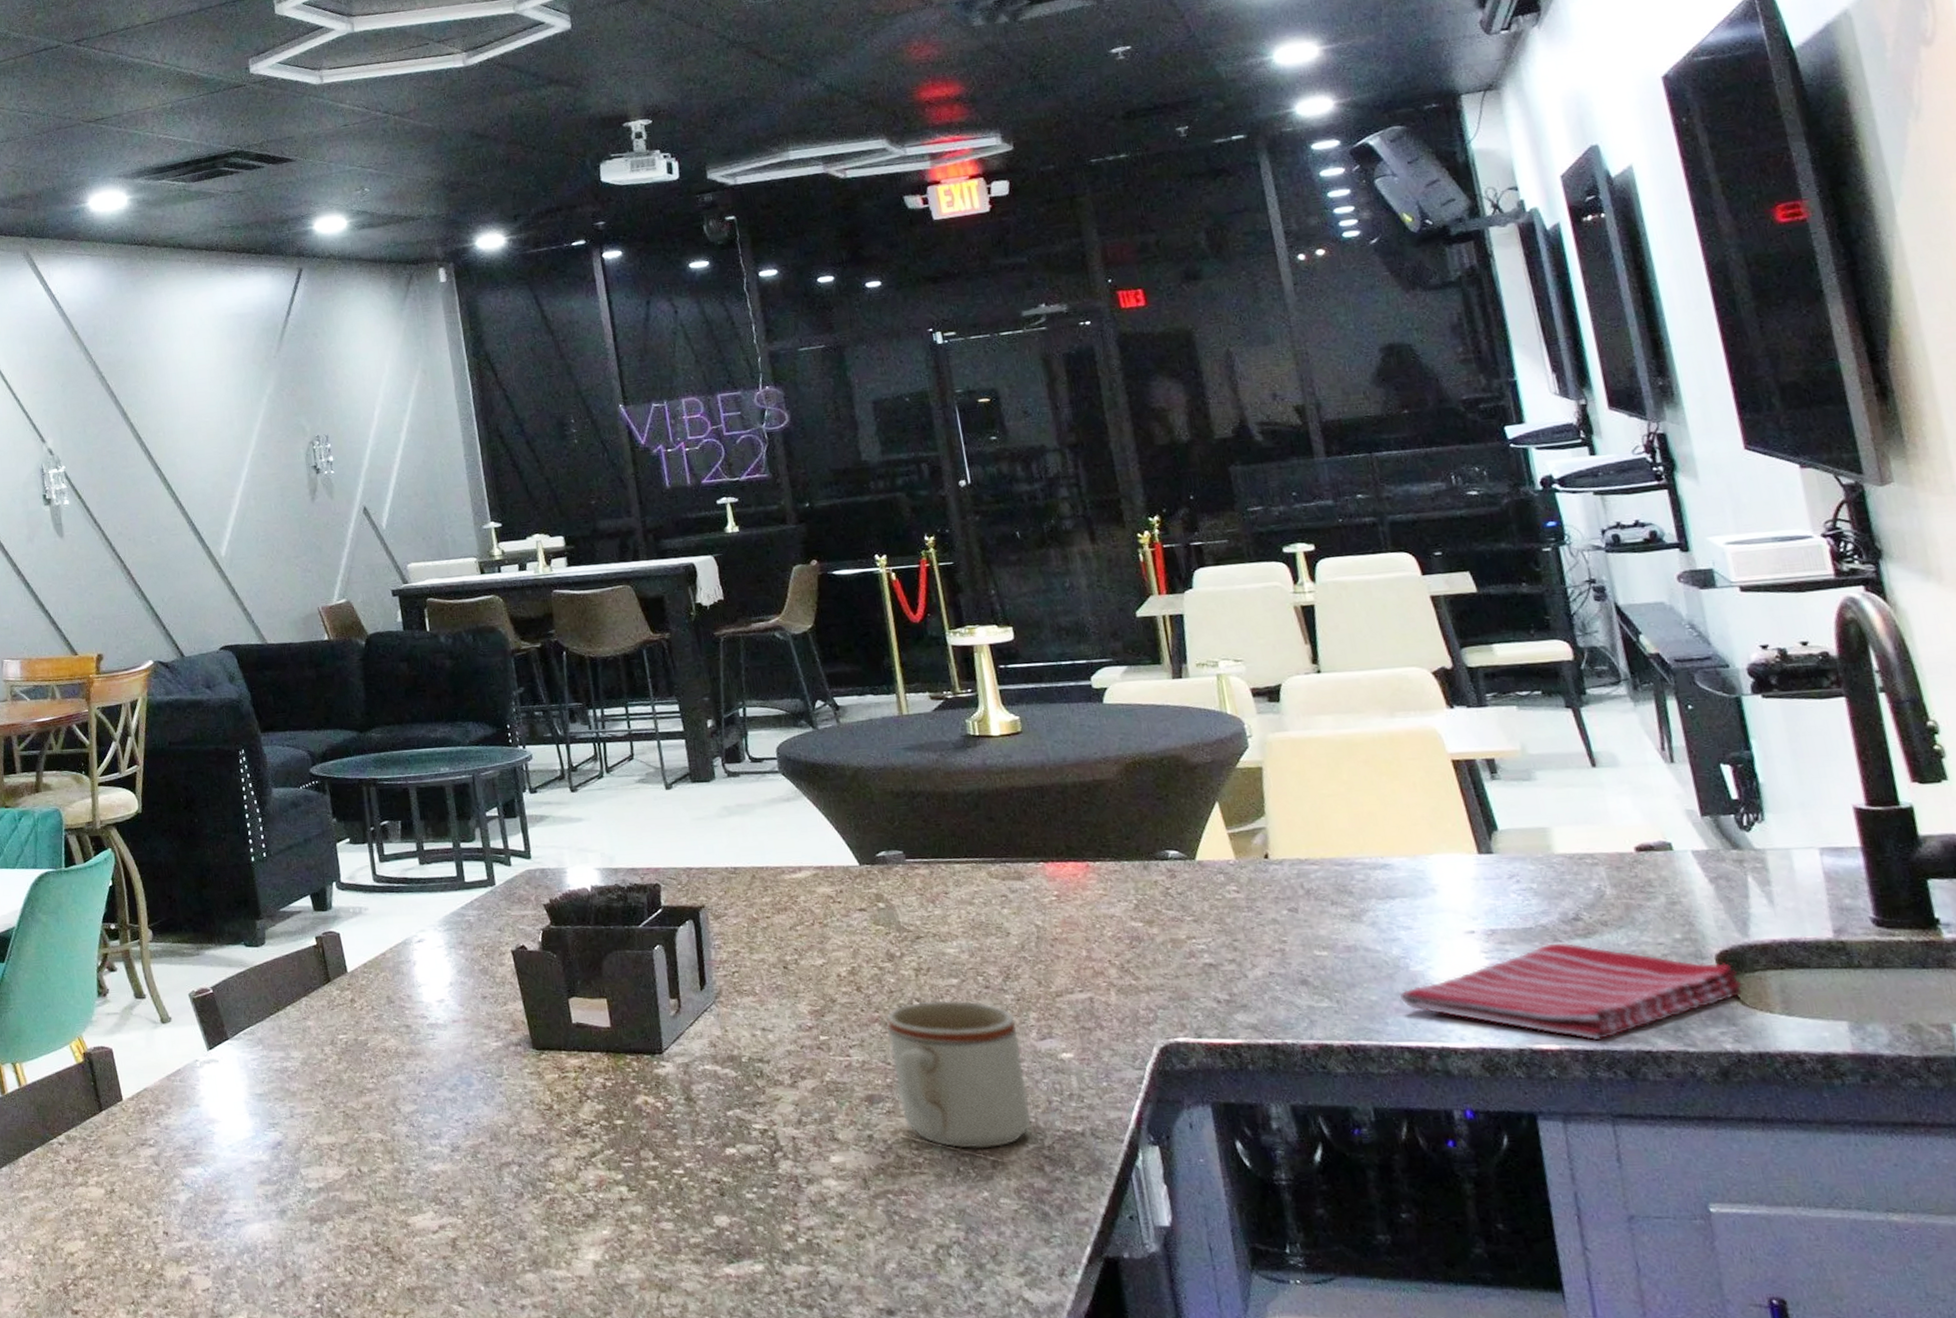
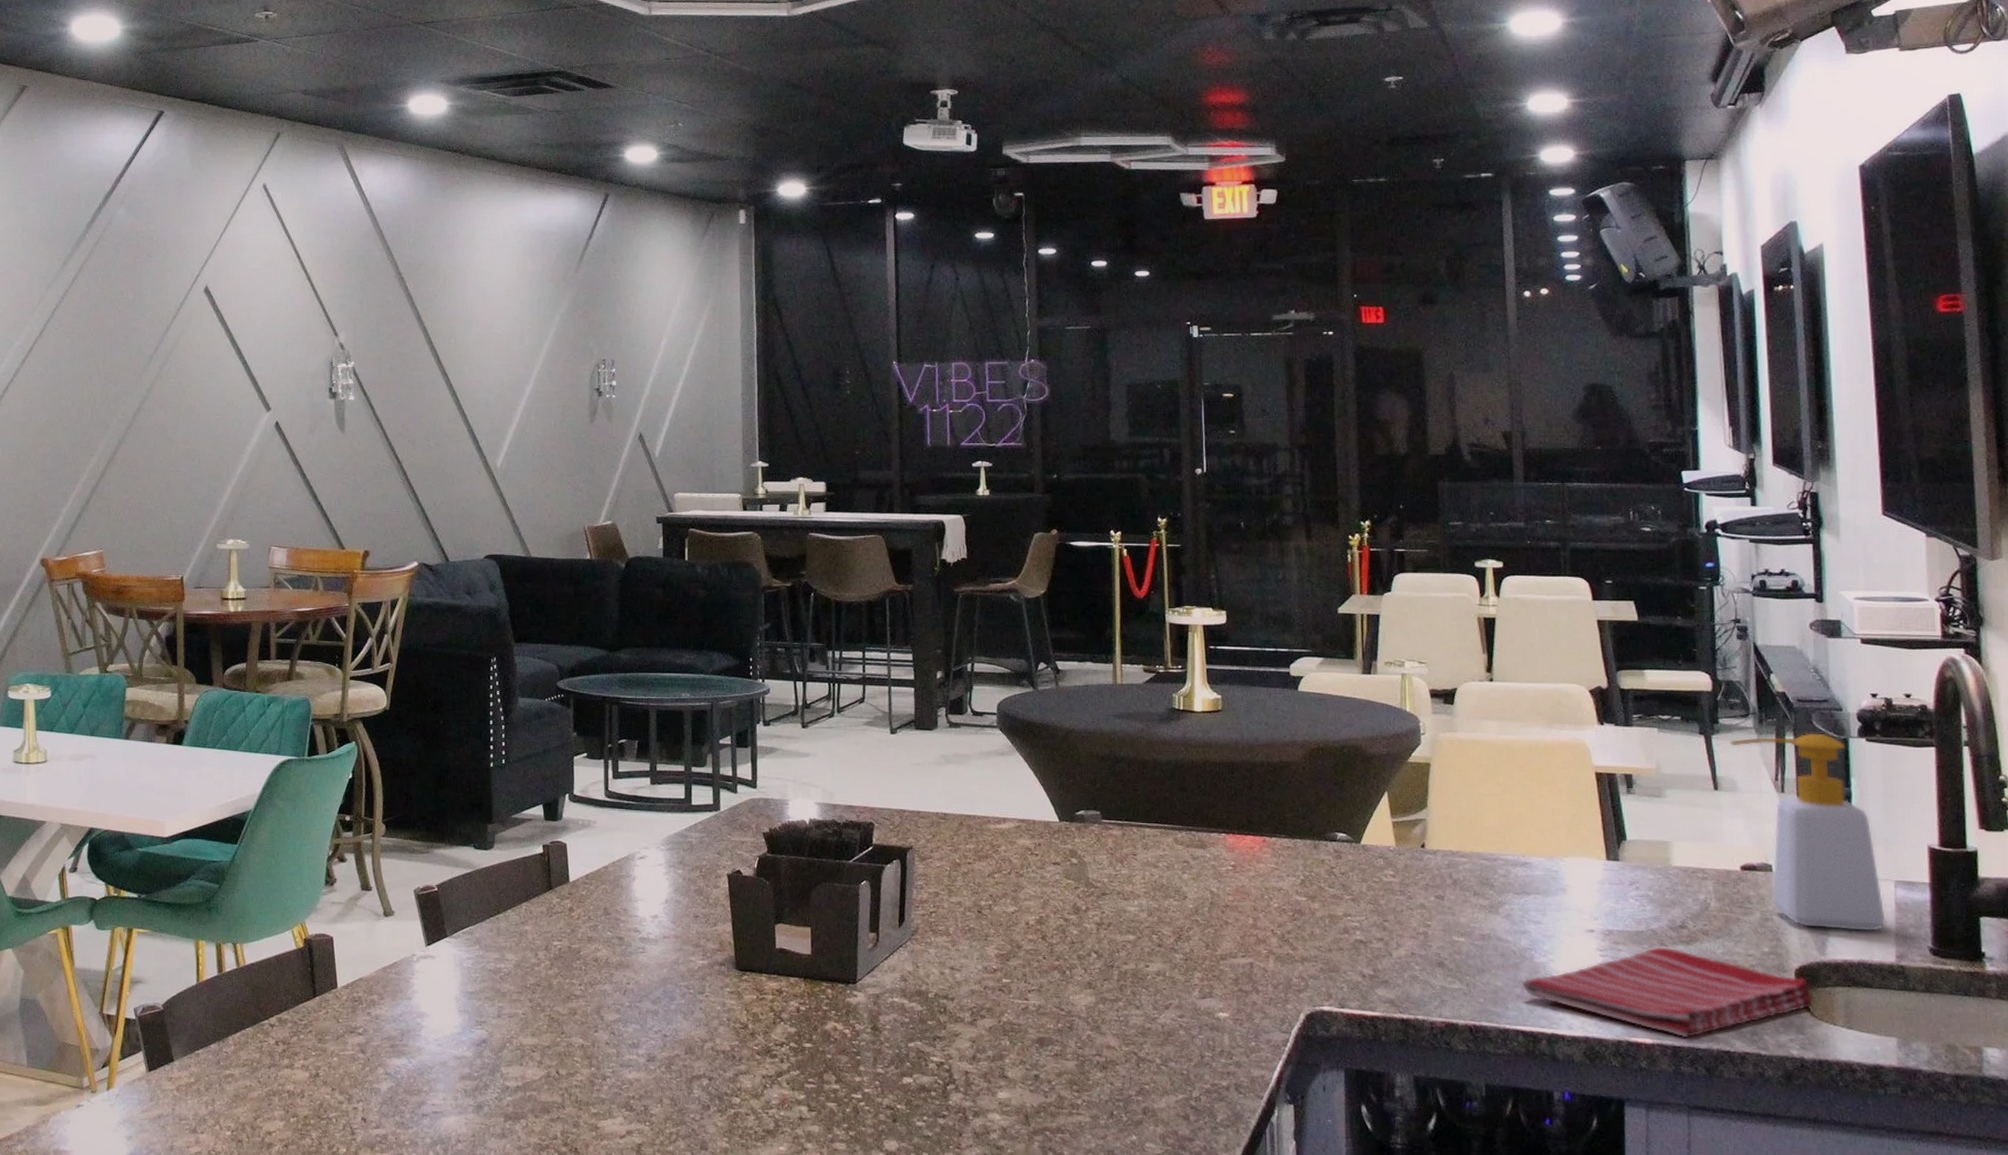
mug: present [886,1000,1031,1149] -> none [1065,954,1183,1096]
soap bottle: none [1602,694,1816,908] -> present [1729,733,1886,931]

